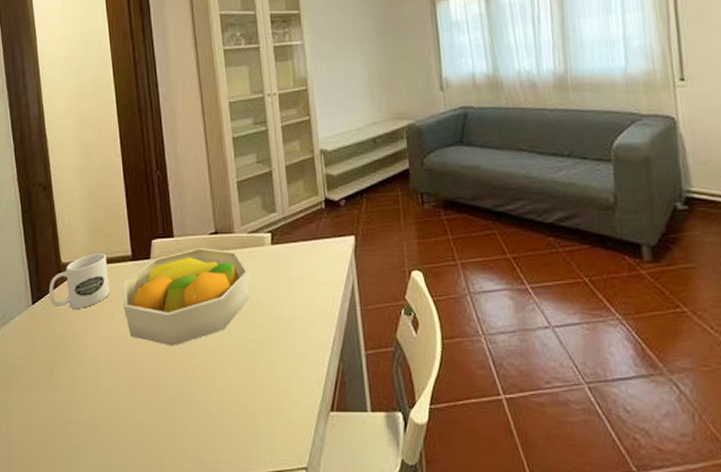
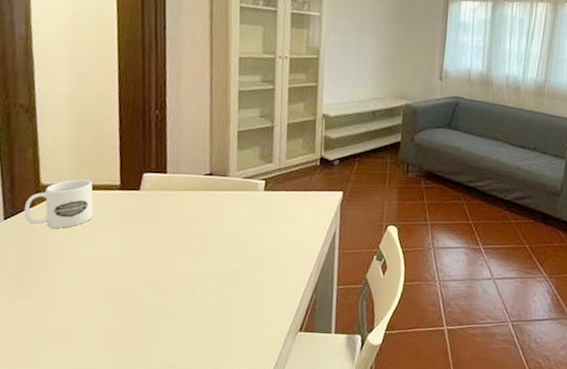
fruit bowl: present [123,247,250,346] -> none [106,185,240,269]

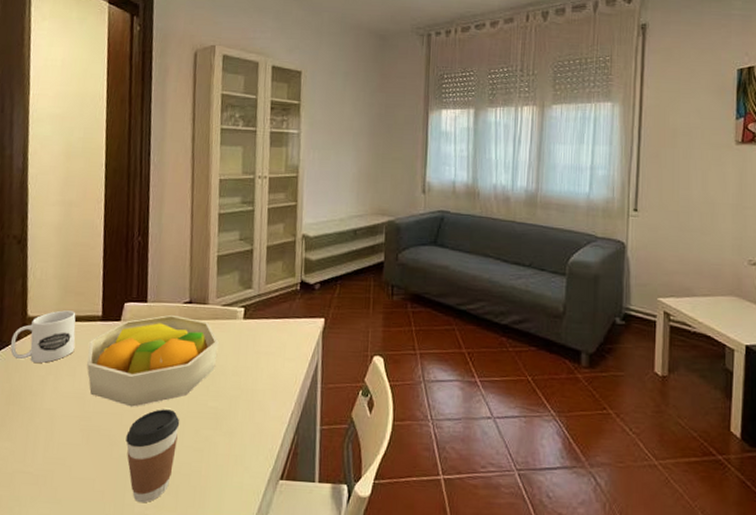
fruit bowl: none [106,185,240,269] -> present [87,314,219,407]
coffee cup: none [149,271,203,353] -> present [126,409,180,503]

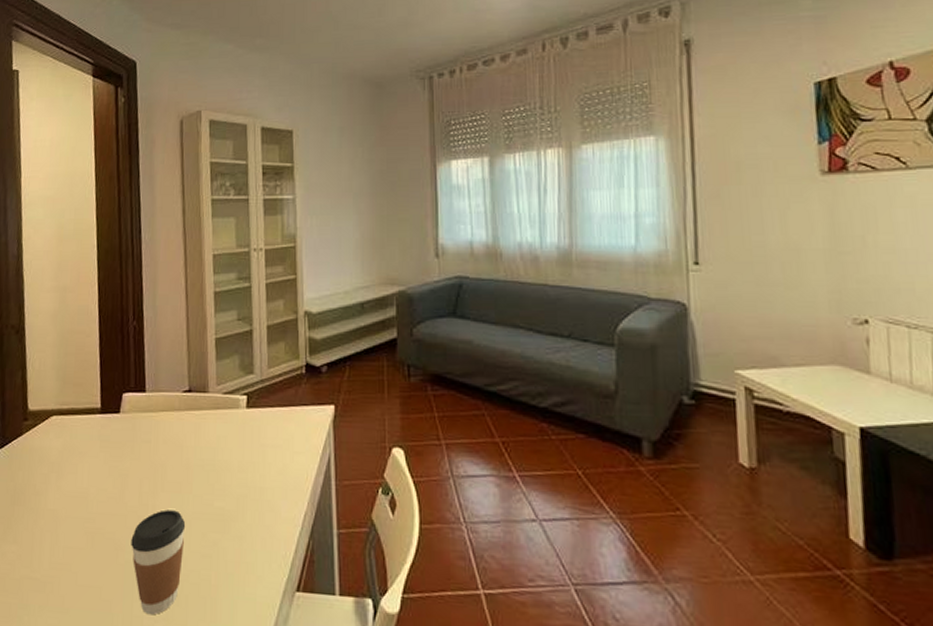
mug: present [10,310,76,364] -> none [13,403,76,461]
fruit bowl: present [87,314,219,407] -> none [88,405,222,508]

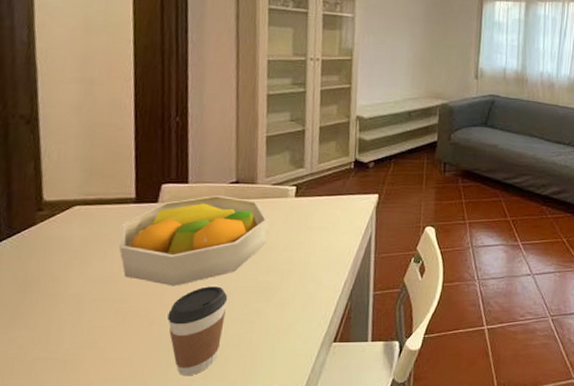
fruit bowl: none [88,405,222,508] -> present [119,194,269,286]

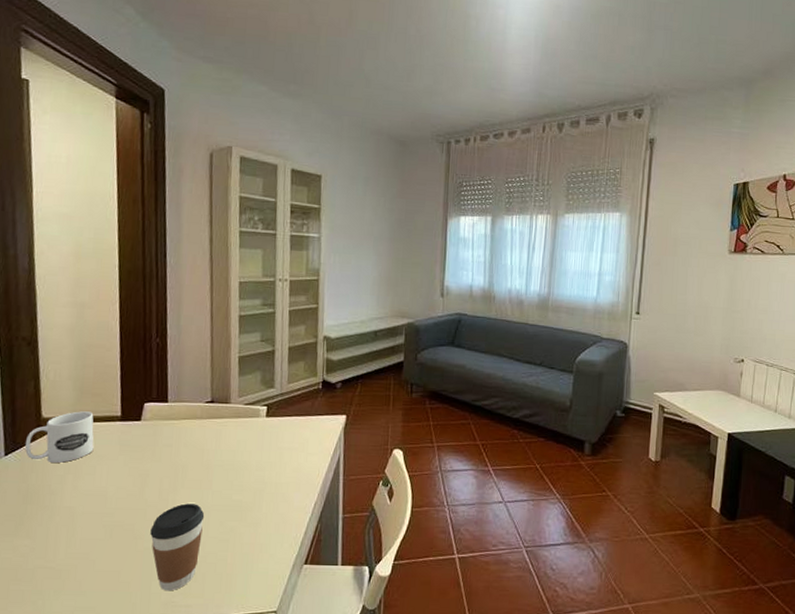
mug: none [23,193,104,249] -> present [25,411,94,464]
fruit bowl: present [119,194,269,286] -> none [107,414,242,503]

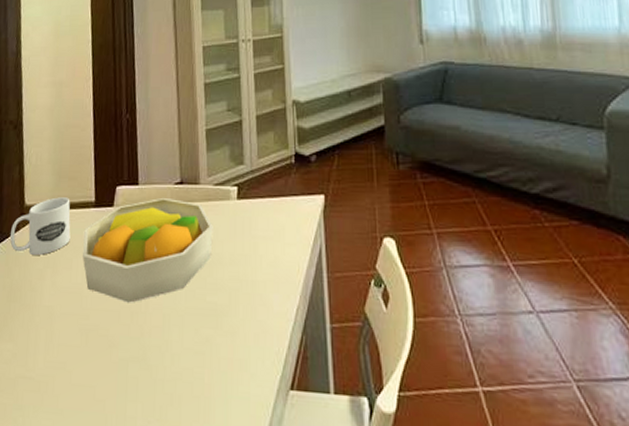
fruit bowl: none [107,414,242,503] -> present [83,197,213,303]
coffee cup: present [150,503,205,591] -> none [124,305,179,416]

